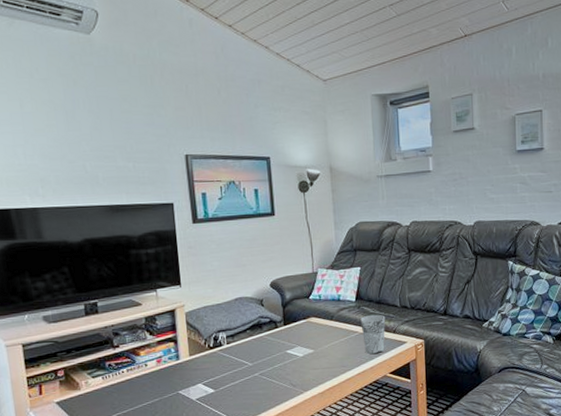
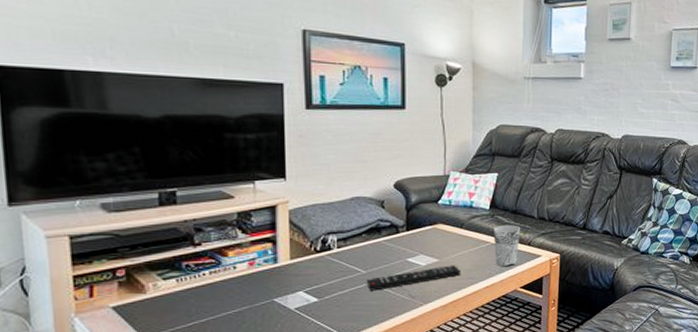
remote control: none [253,354,334,382] -> present [366,265,460,291]

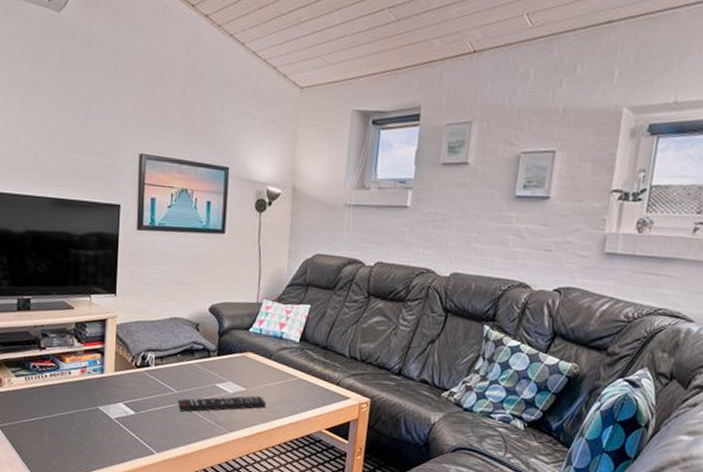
cup: present [493,225,521,267] -> none [301,360,330,406]

